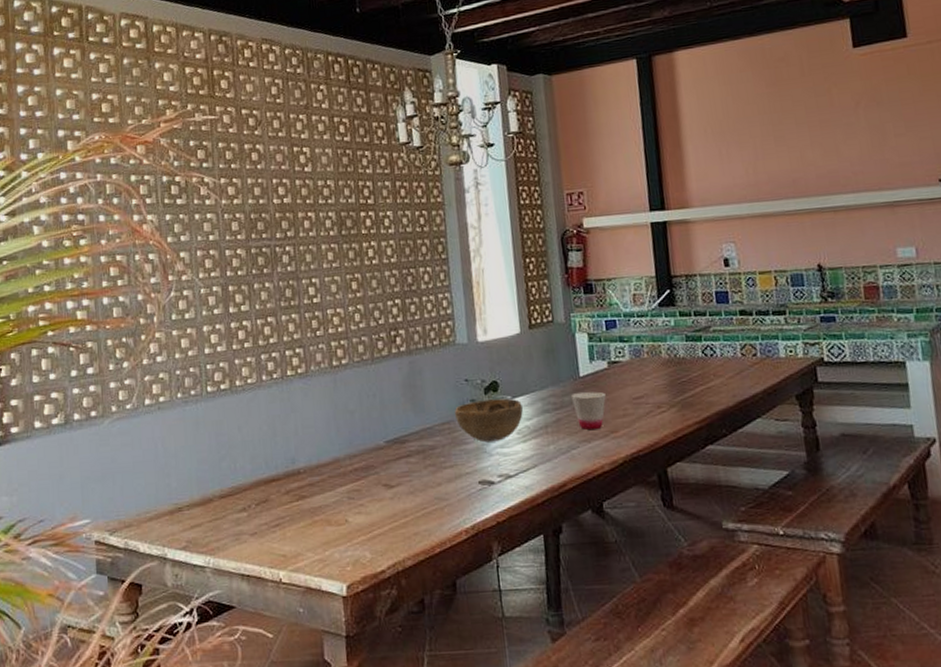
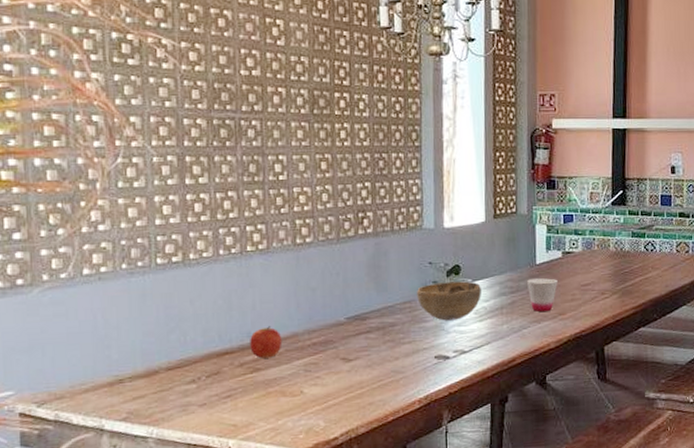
apple: none [294,451,325,485] -> present [250,326,283,359]

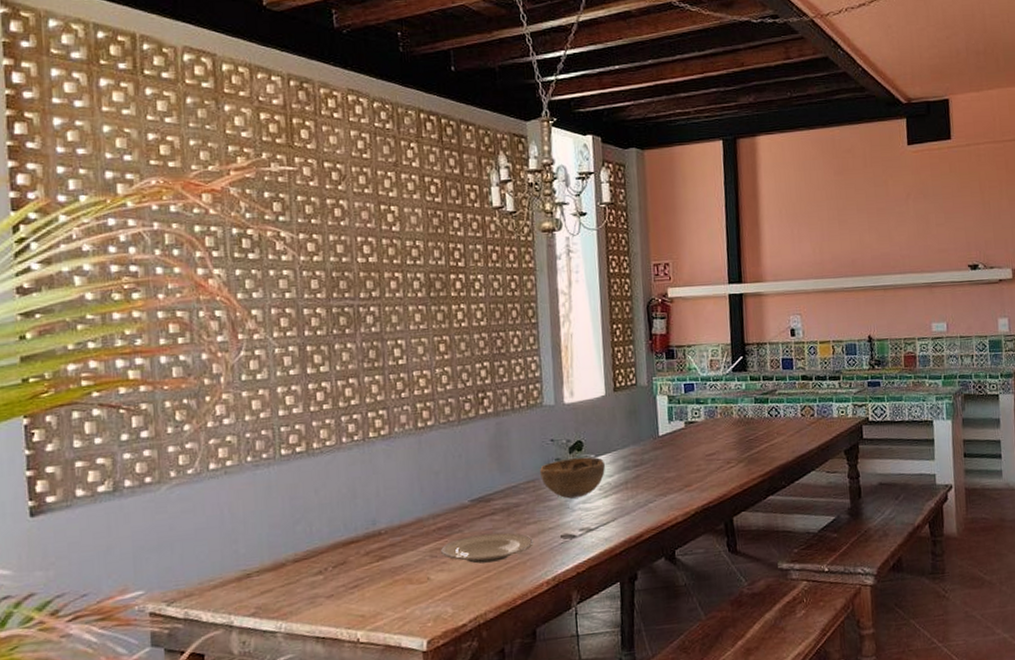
apple: present [250,326,283,359] -> none [375,512,408,546]
plate: none [314,350,409,380] -> present [440,532,535,564]
cup: present [527,278,558,313] -> none [651,449,682,485]

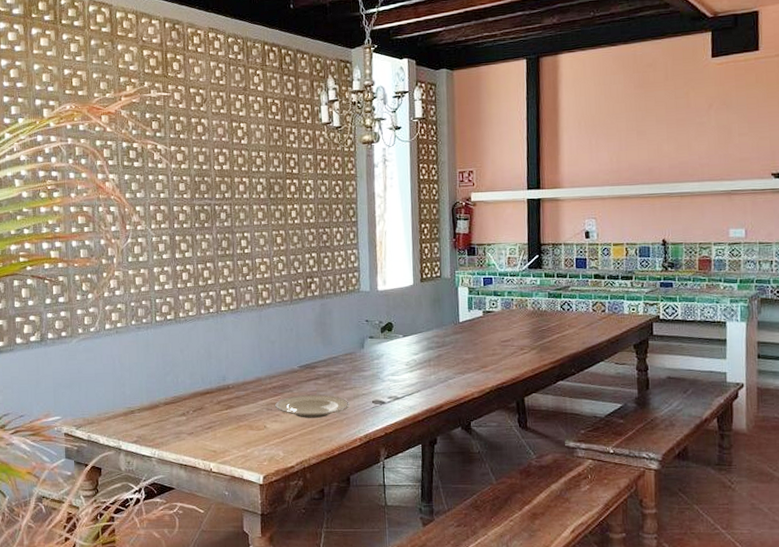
decorative bowl: present [540,457,605,499] -> none [356,337,411,371]

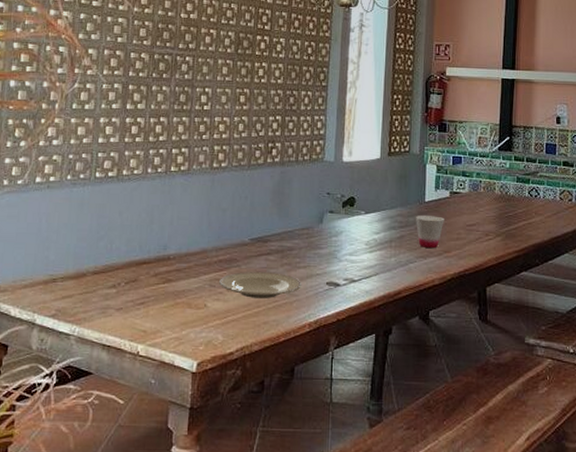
cup: none [452,334,479,365] -> present [416,215,444,249]

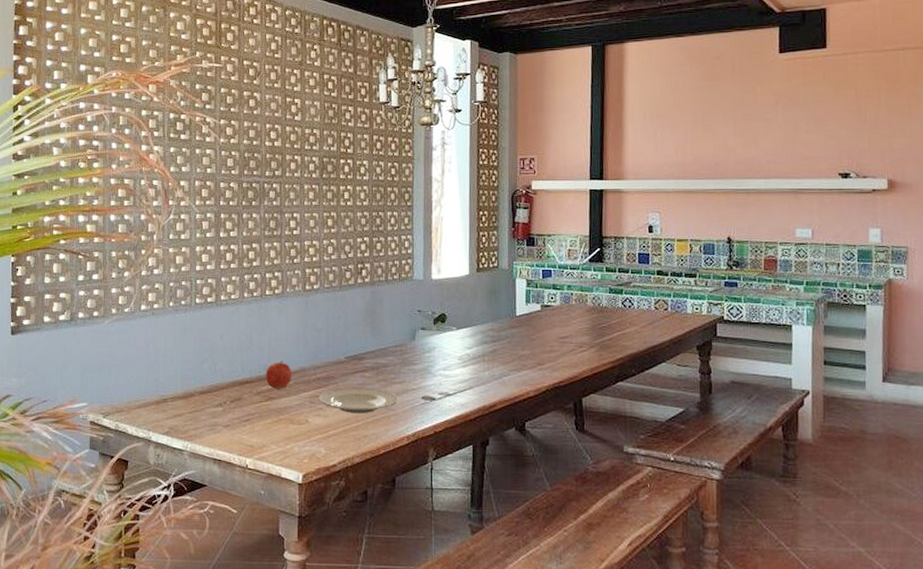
apple: none [165,241,193,271] -> present [266,361,292,389]
cup: present [416,215,444,249] -> none [508,329,537,362]

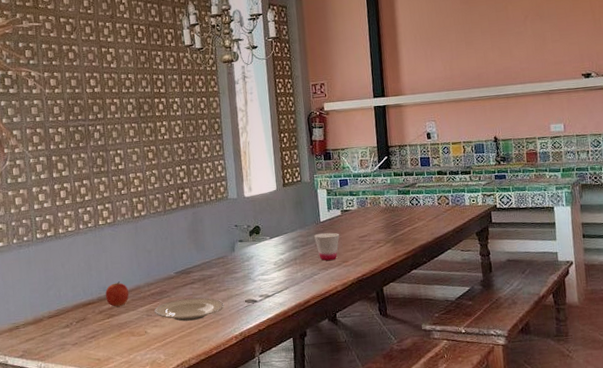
cup: none [508,329,537,362] -> present [314,232,340,261]

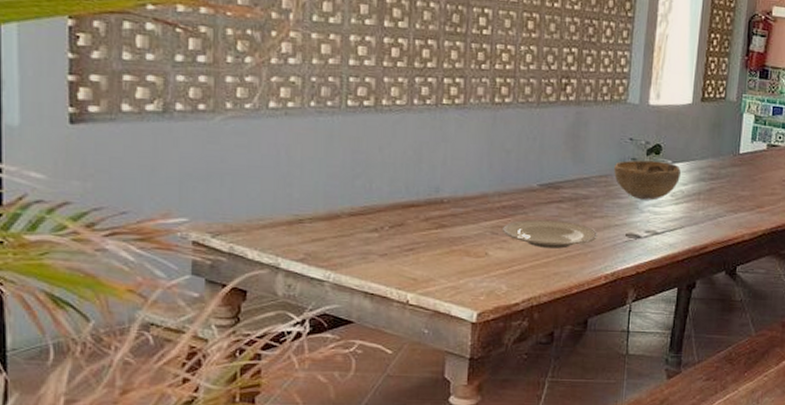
apple: present [105,281,129,307] -> none [437,183,471,216]
decorative bowl: none [227,238,278,272] -> present [614,160,681,201]
cup: present [314,232,340,261] -> none [728,168,759,203]

